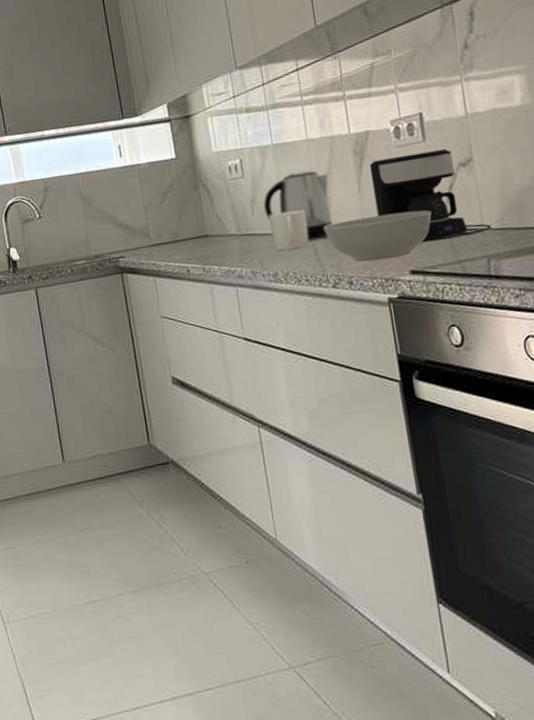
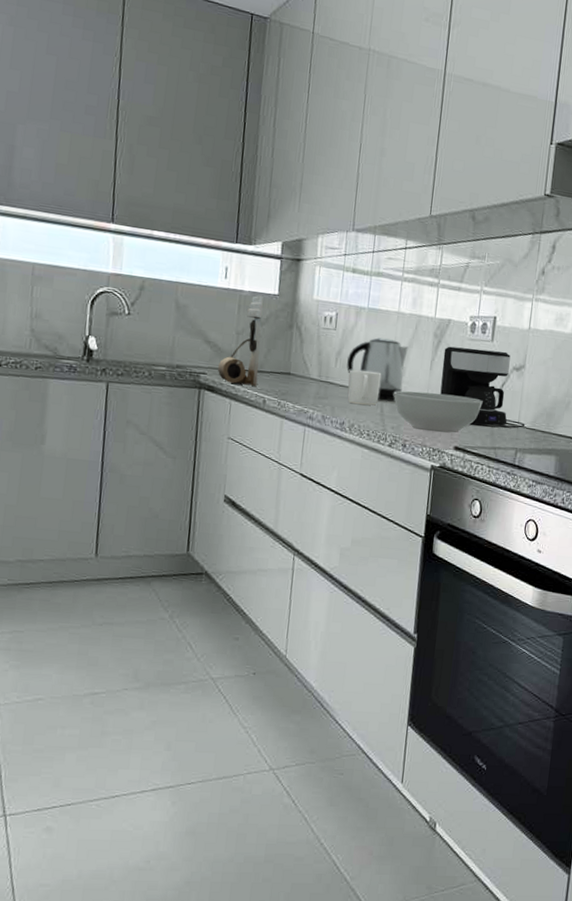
paper towel holder: none [134,163,177,261] -> present [217,295,264,387]

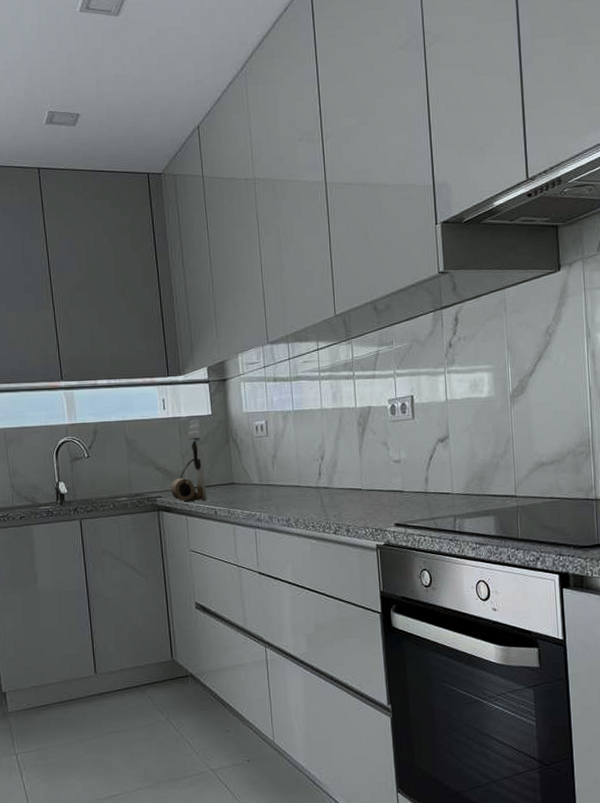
kettle: present [347,337,408,402] -> none [283,435,337,494]
mug: present [347,369,382,406] -> none [286,467,318,501]
bowl: present [393,390,483,433] -> none [329,474,415,514]
coffee maker: present [440,346,526,429] -> none [369,426,459,502]

